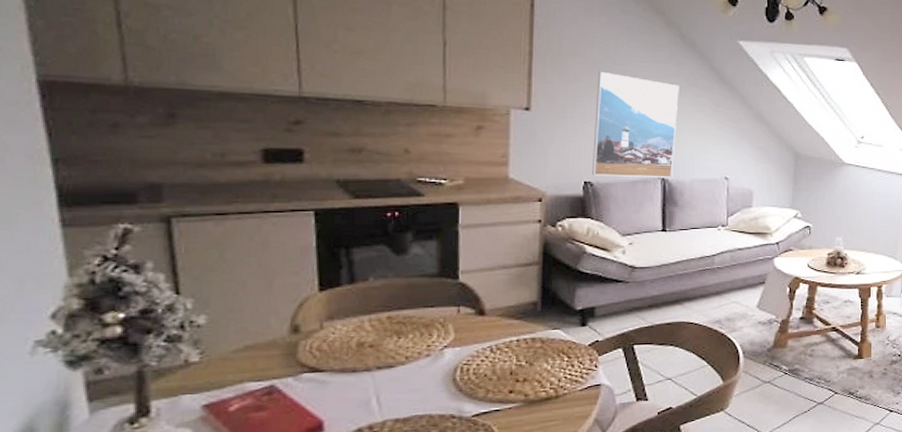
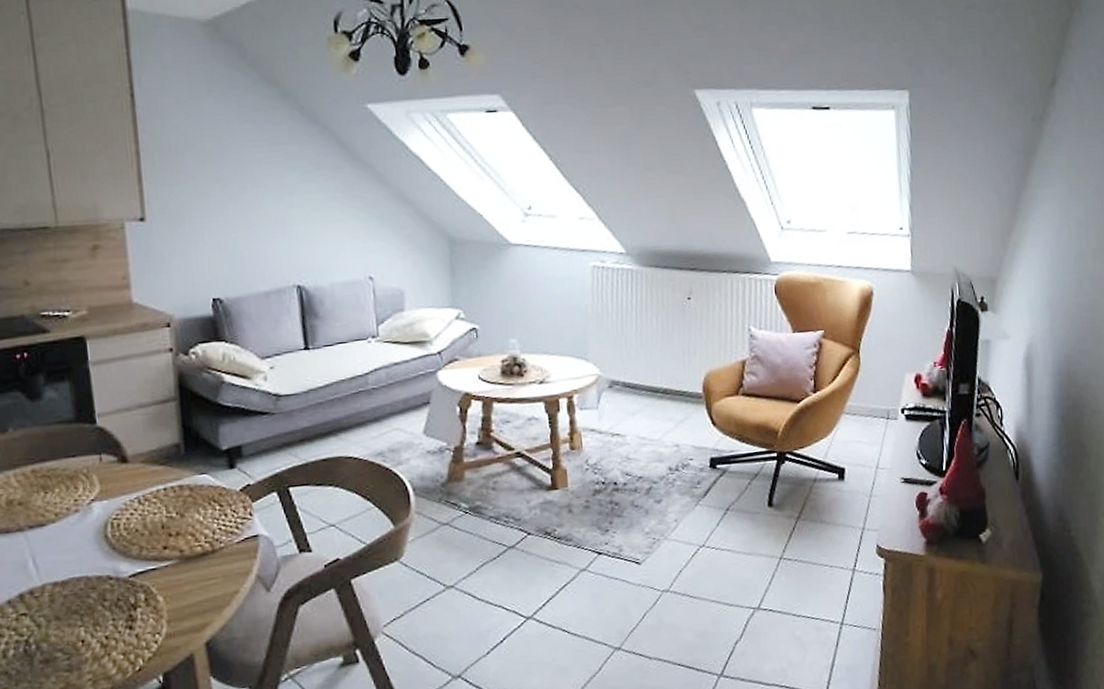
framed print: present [592,71,679,178] -> none [212,164,309,291]

